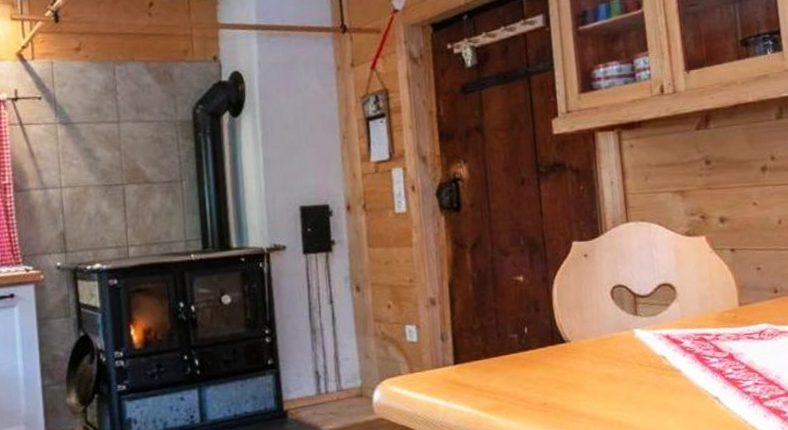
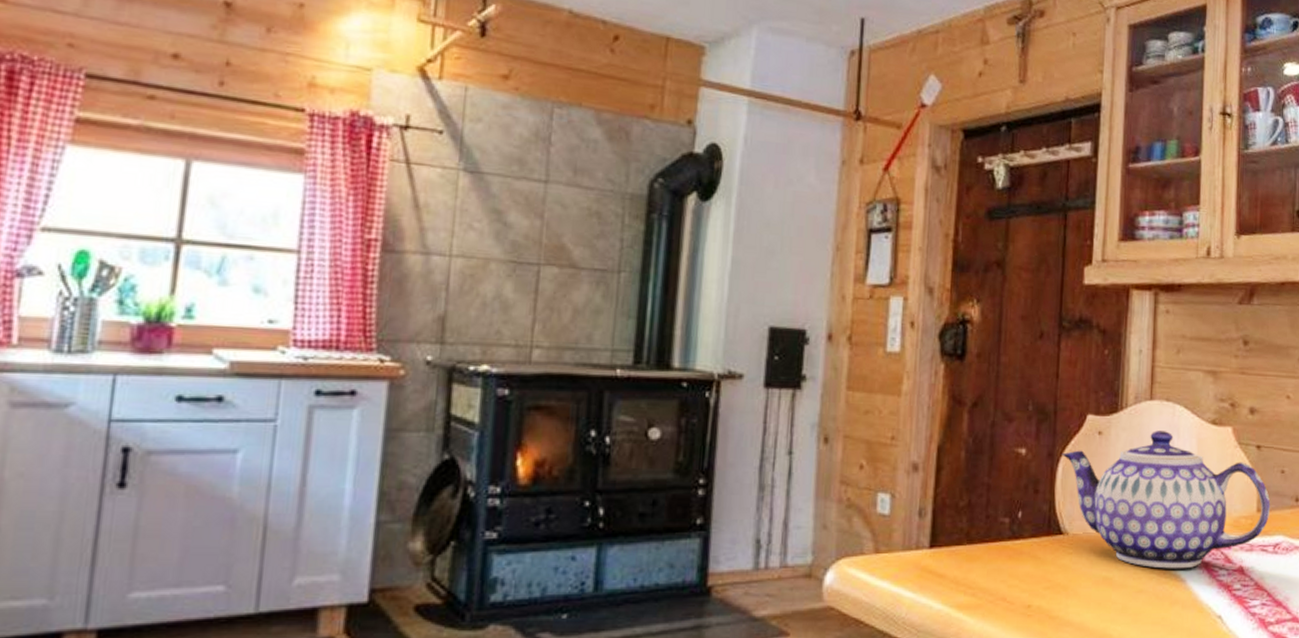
teapot: none [555,247,752,362] -> present [1062,430,1271,569]

